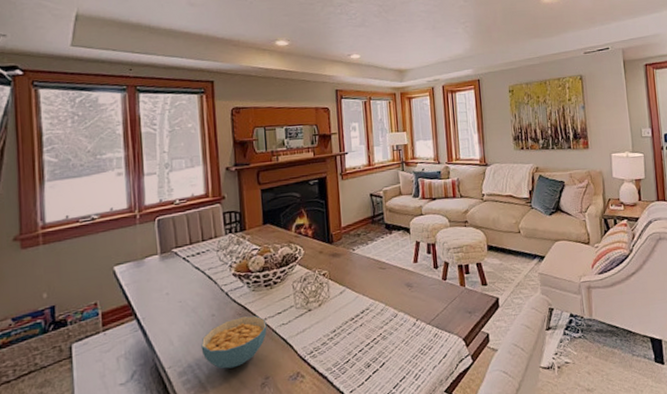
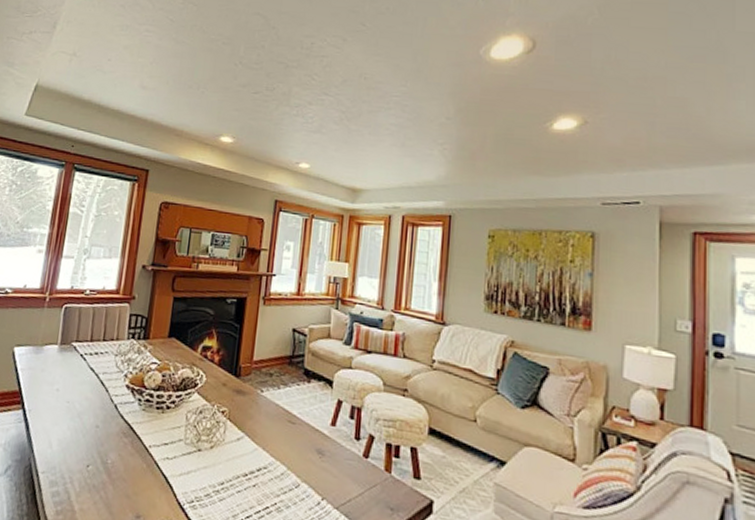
cereal bowl: present [201,315,267,369] -> none [77,436,150,494]

